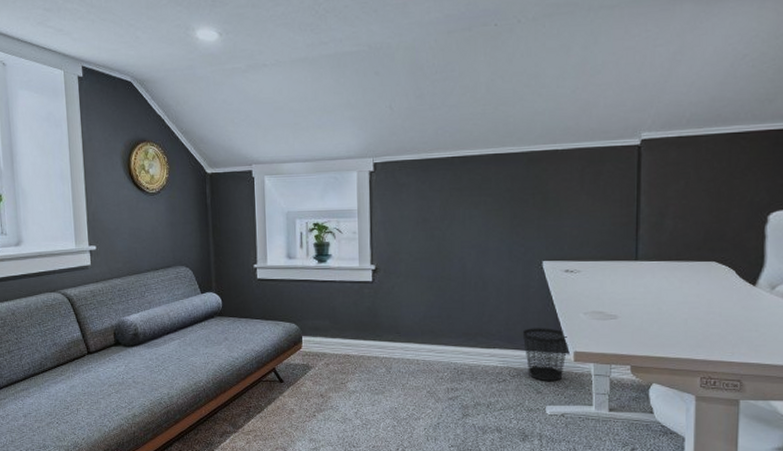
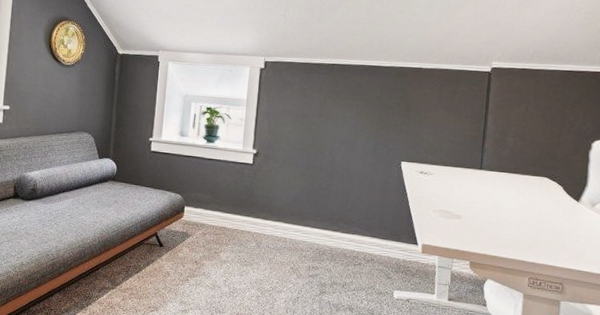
wastebasket: present [523,328,568,381] -> none [379,219,418,269]

